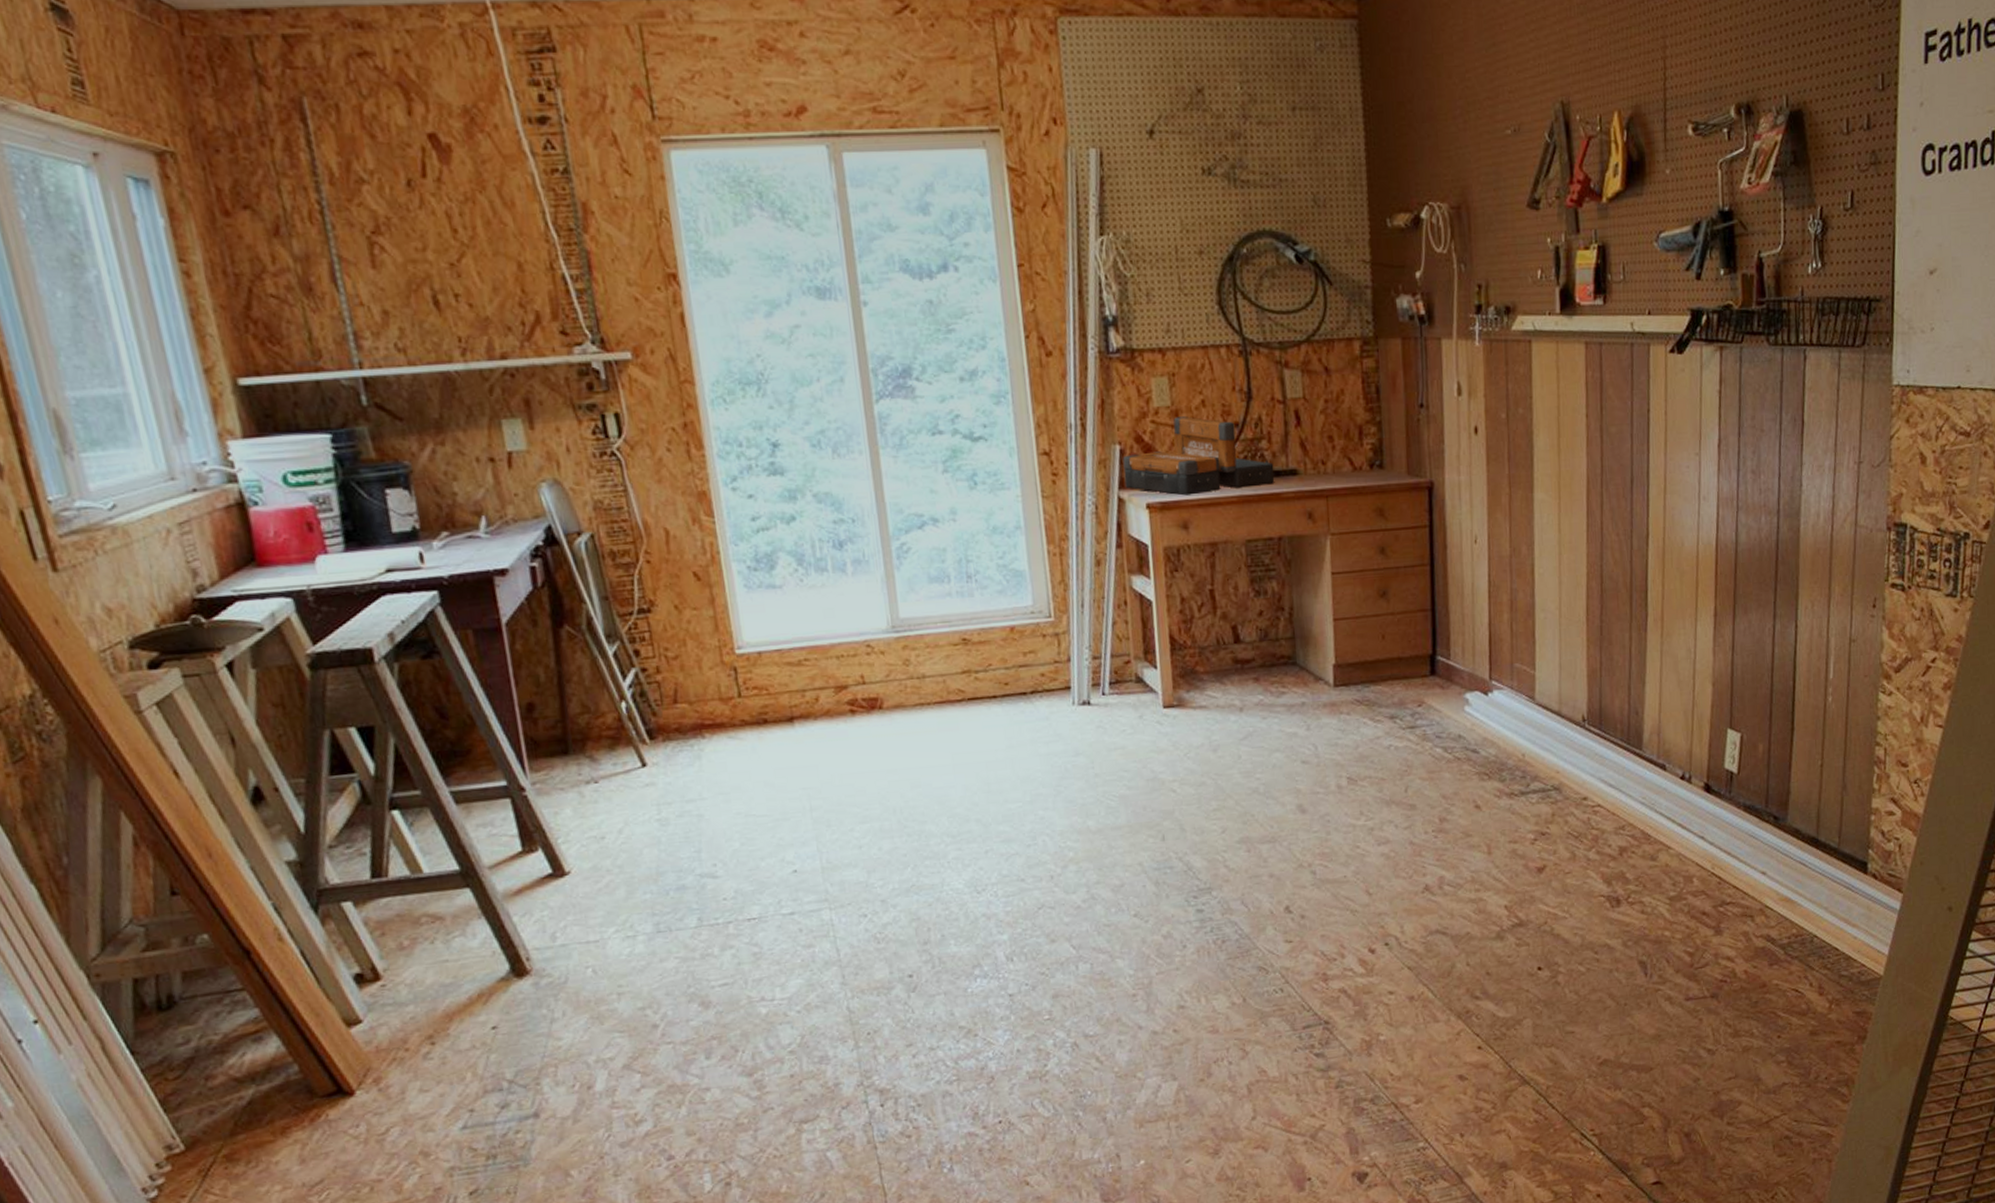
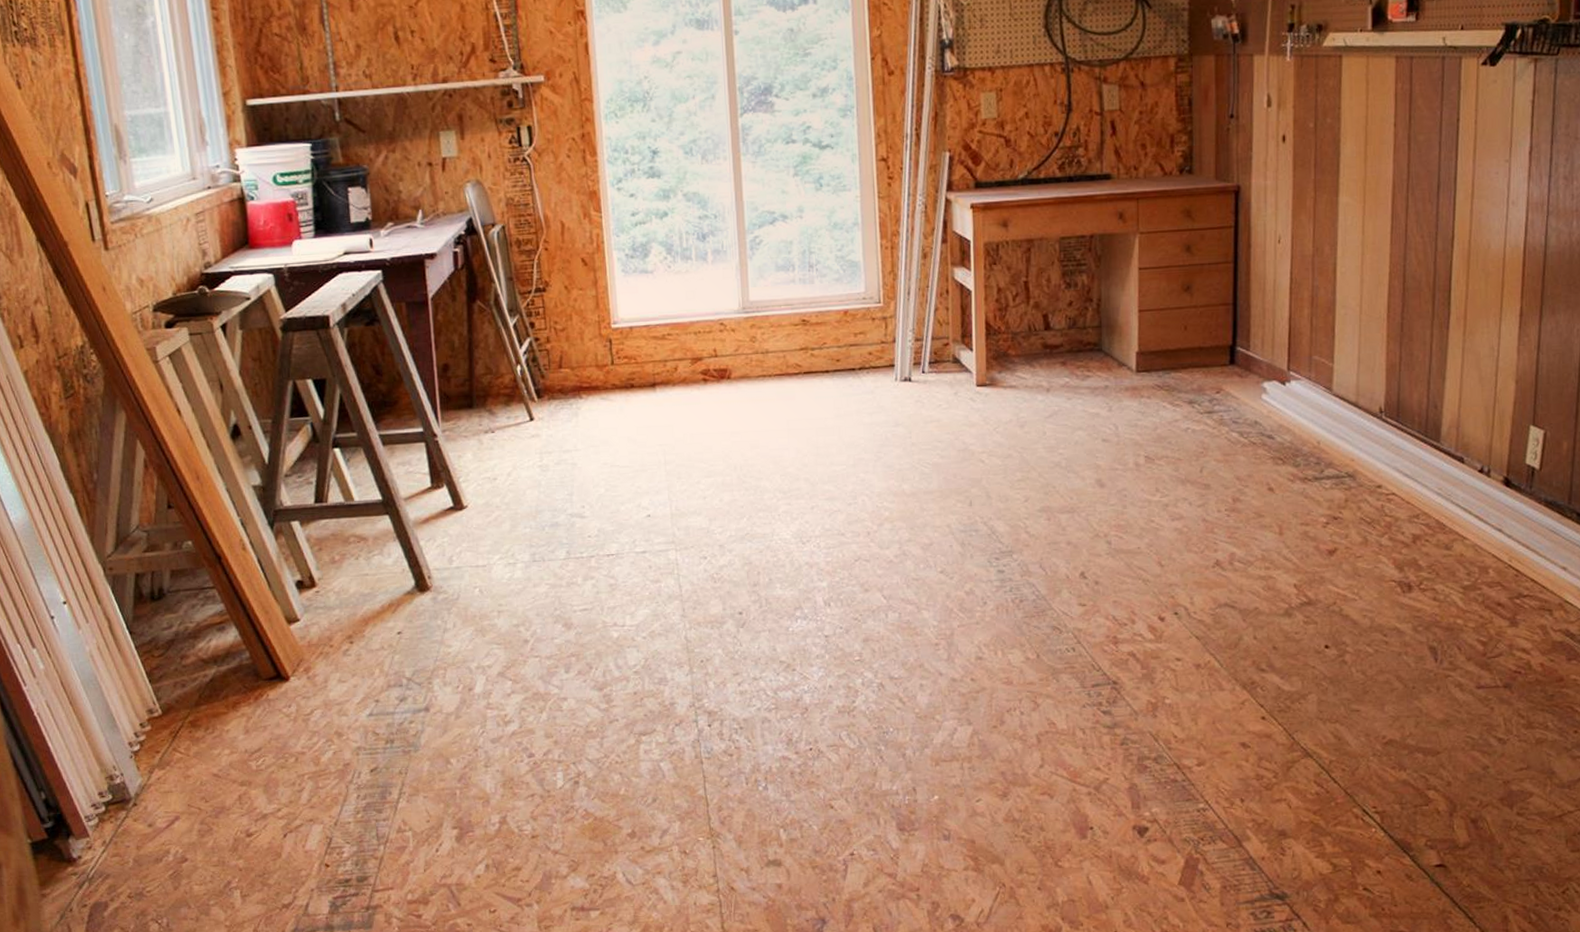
toolbox: present [1123,416,1275,496] -> none [951,127,1089,197]

